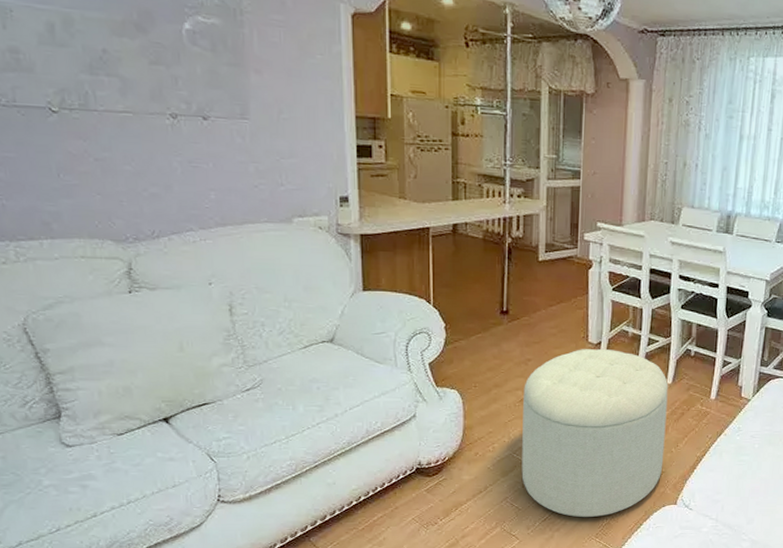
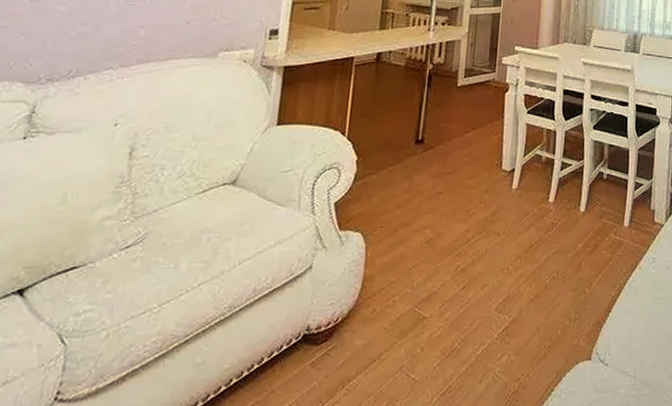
ottoman: present [521,349,669,518] -> none [422,177,582,386]

